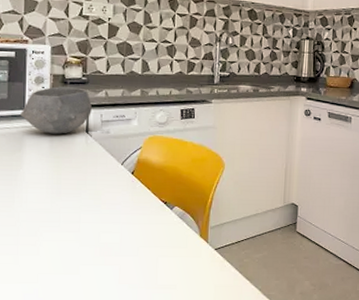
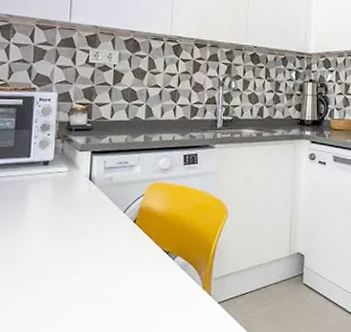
bowl: present [20,86,92,134] -> none [25,133,96,182]

